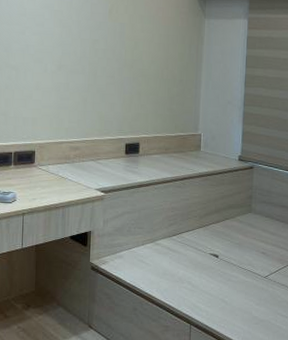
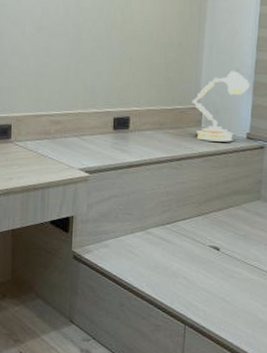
desk lamp: none [192,102,240,164] -> present [192,70,250,142]

